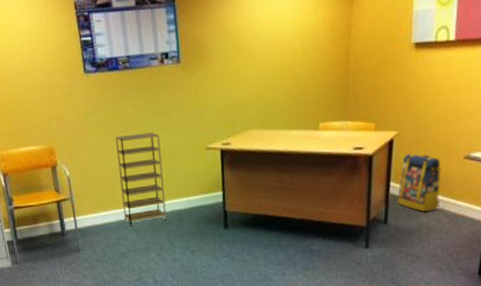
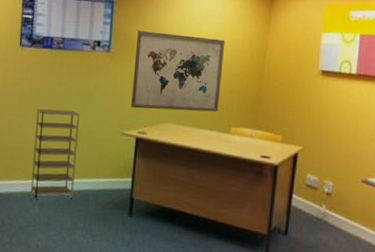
wall art: none [206,26,304,120] -> present [131,31,225,112]
backpack: present [397,153,441,212] -> none [298,169,341,229]

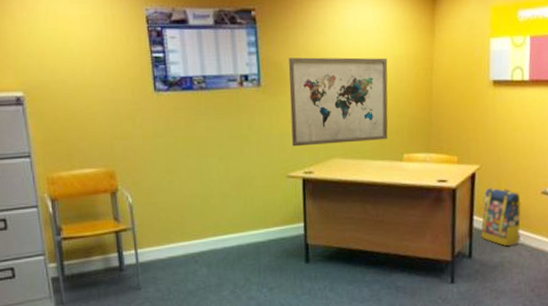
shelving unit: present [30,109,80,200] -> none [187,158,242,261]
backpack: none [298,169,341,229] -> present [481,187,521,246]

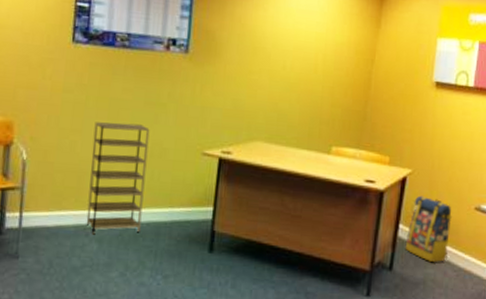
shelving unit: none [187,158,242,261] -> present [86,122,150,235]
wall art: present [289,57,388,147] -> none [213,28,328,129]

